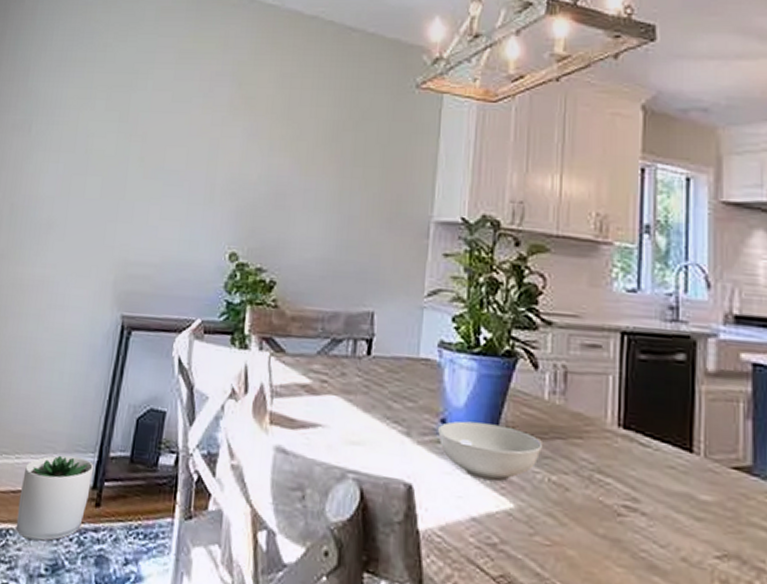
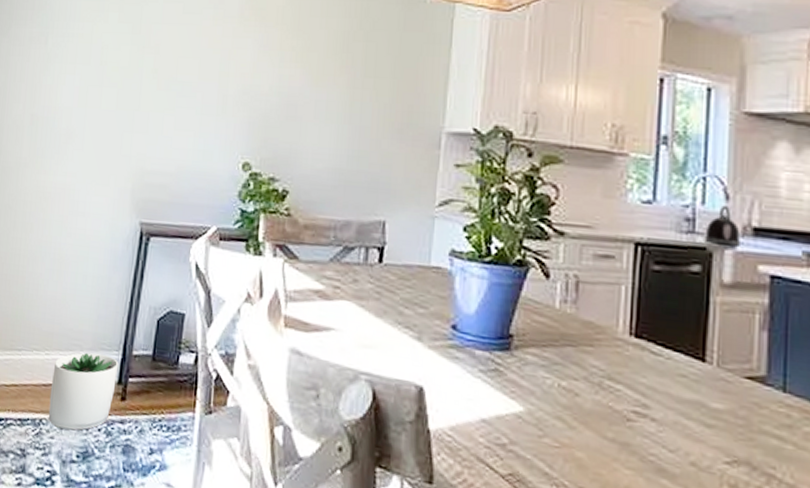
bowl: present [437,421,544,482] -> none [447,327,554,386]
kettle: none [688,293,722,334] -> present [704,205,740,246]

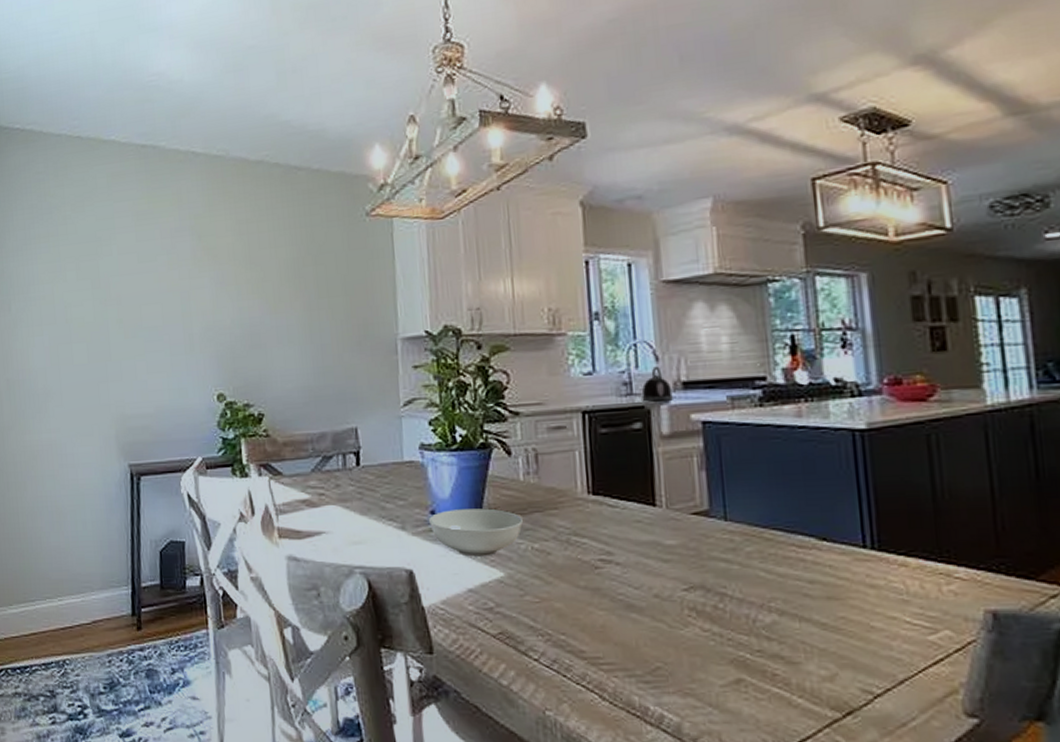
planter: present [48,352,119,431] -> none [68,592,130,665]
bowl: none [447,327,554,386] -> present [428,508,524,557]

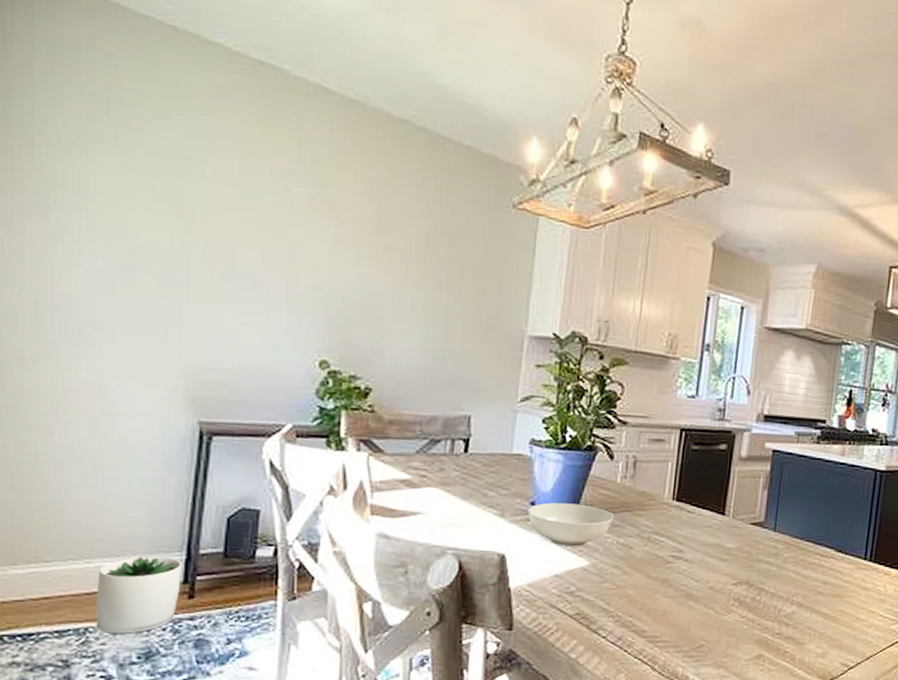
planter: none [68,592,130,665] -> present [96,556,183,634]
kettle: present [641,366,673,402] -> none [730,399,756,429]

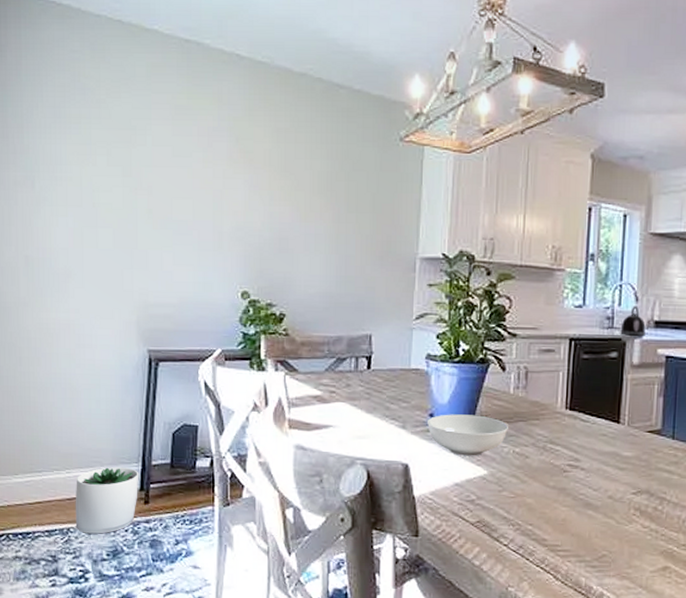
kettle: none [730,399,756,429] -> present [620,306,646,336]

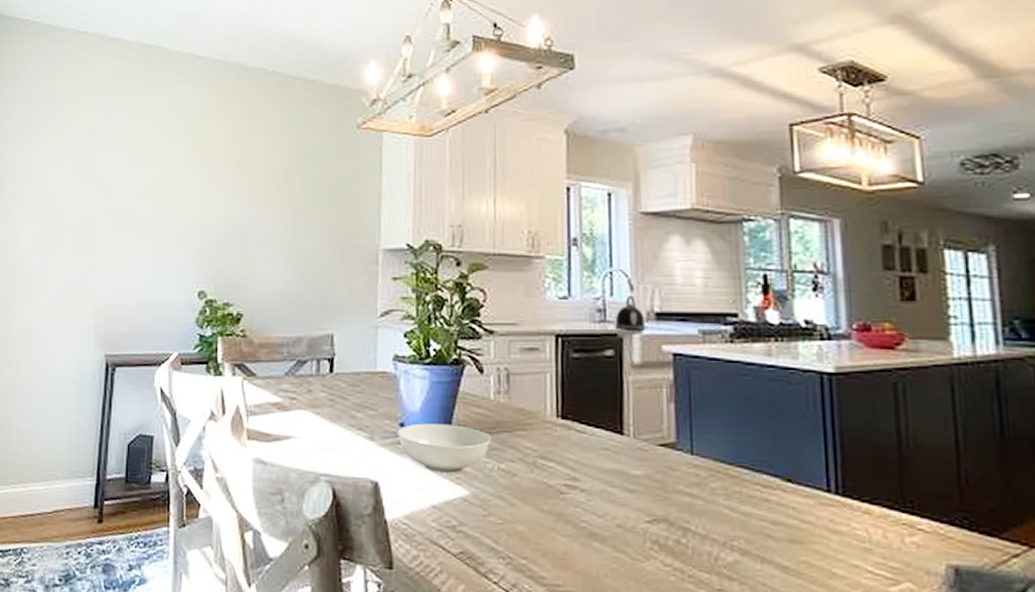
planter: present [75,467,139,534] -> none [29,481,94,556]

